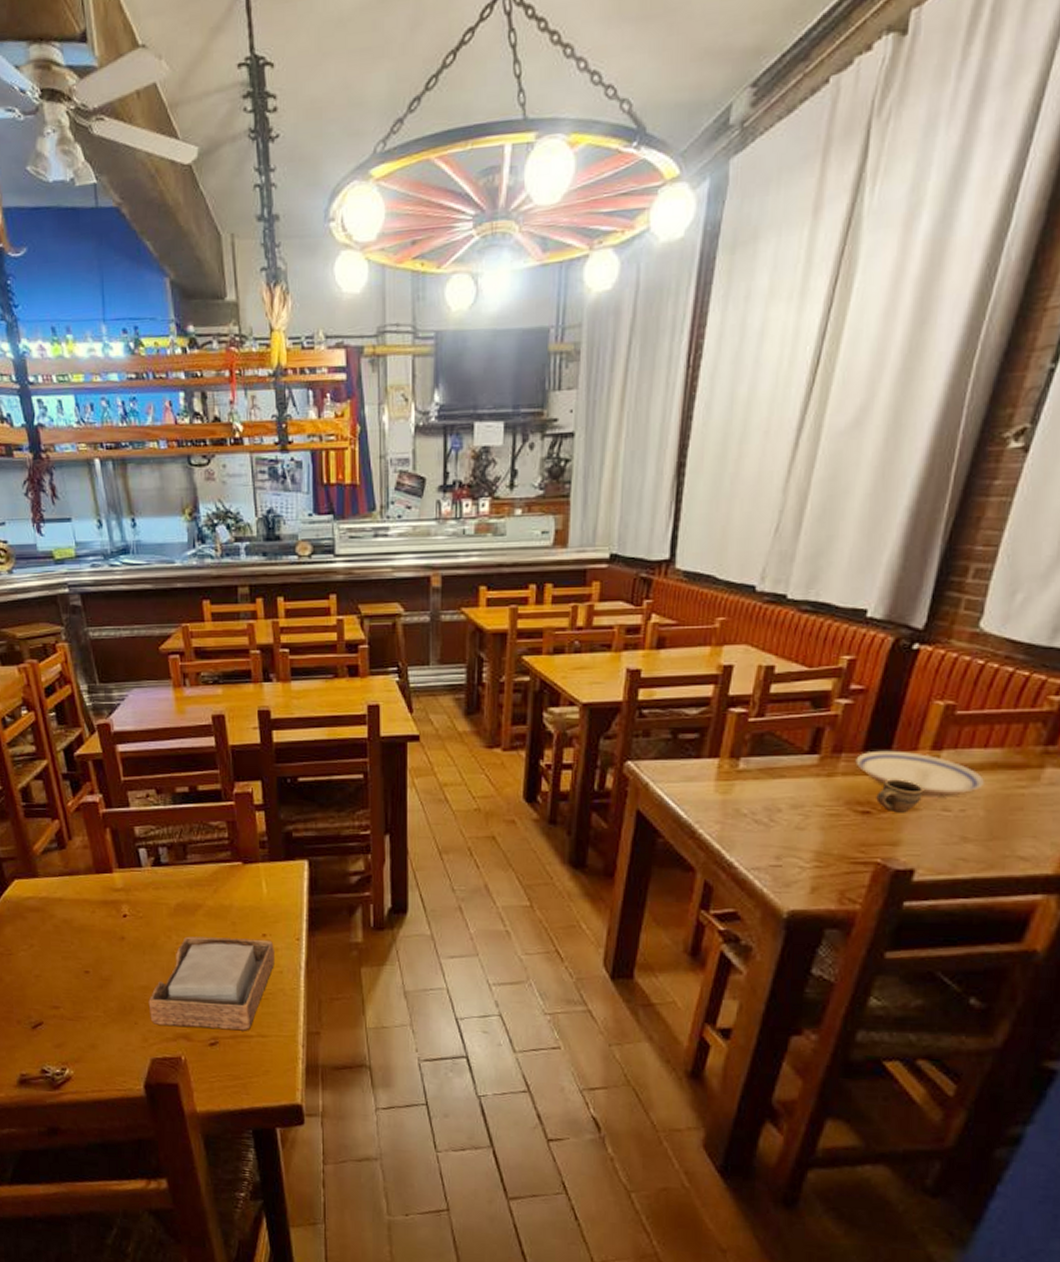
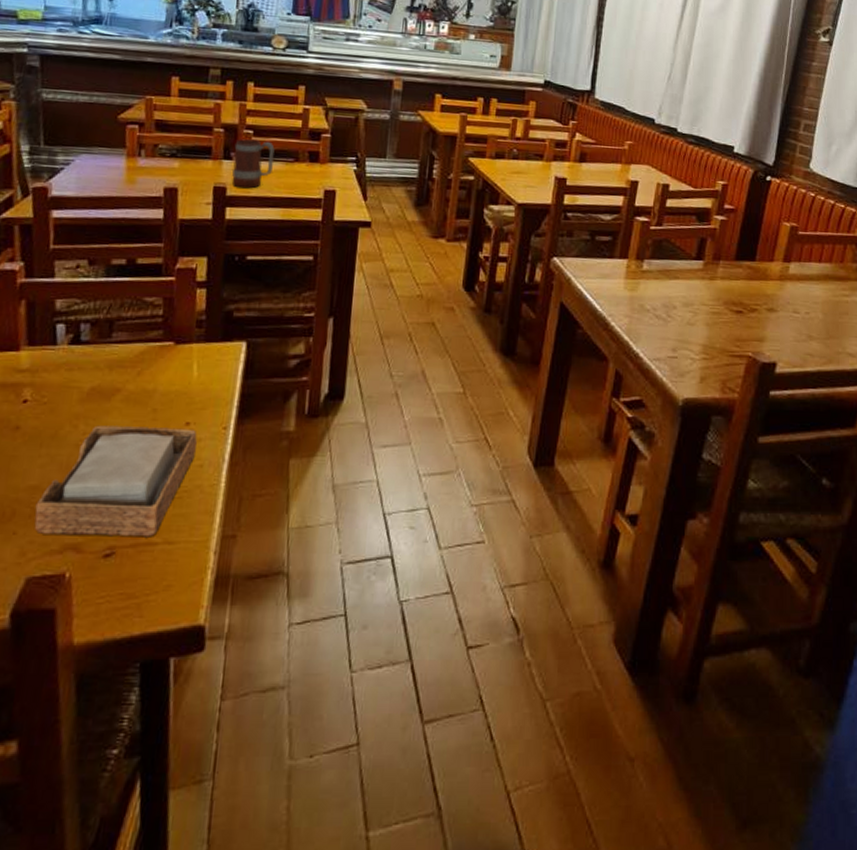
beer mug: none [272,658,313,710] -> present [232,139,275,189]
plate: present [855,750,984,796] -> none [730,260,820,301]
cup: present [876,779,924,813] -> none [746,284,780,314]

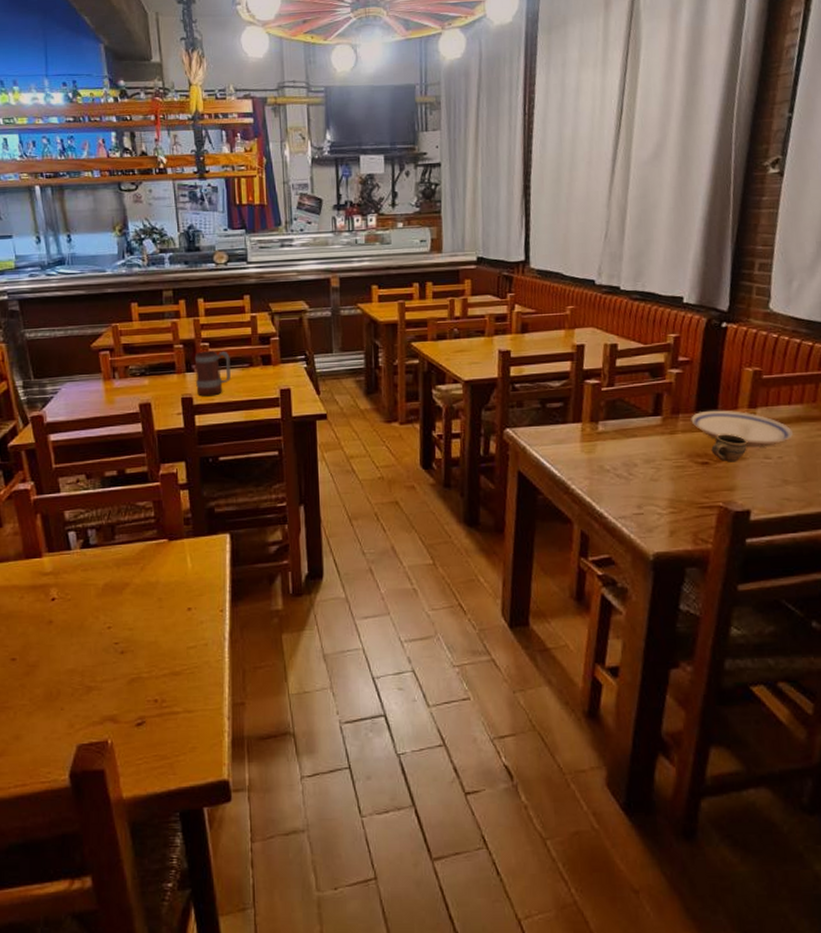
napkin holder: present [34,425,197,538] -> none [75,613,200,709]
plate: none [730,260,820,301] -> present [691,410,793,447]
cup: none [746,284,780,314] -> present [711,434,748,462]

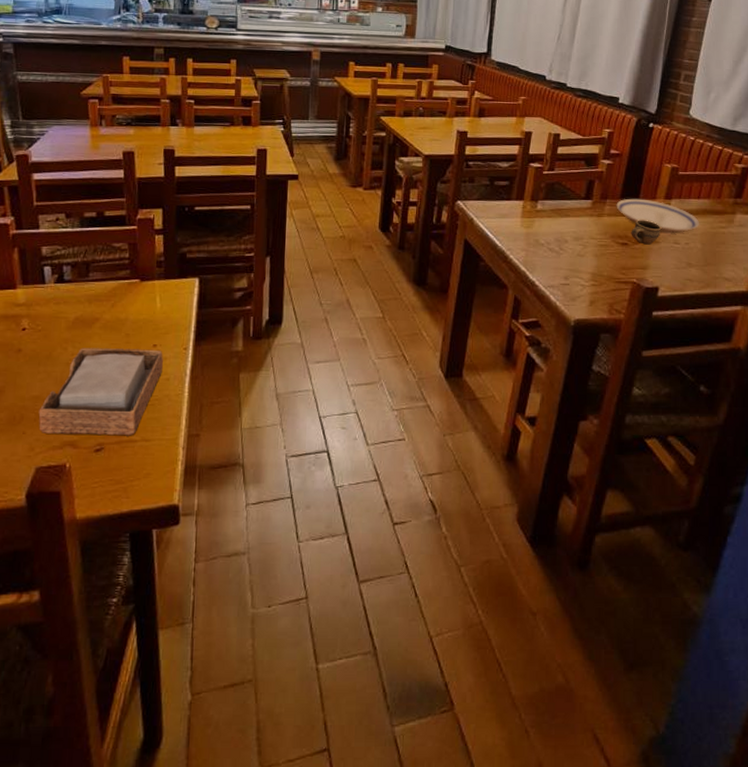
napkin holder: none [75,613,200,709] -> present [38,348,163,436]
beer mug: present [194,351,231,397] -> none [179,108,213,150]

